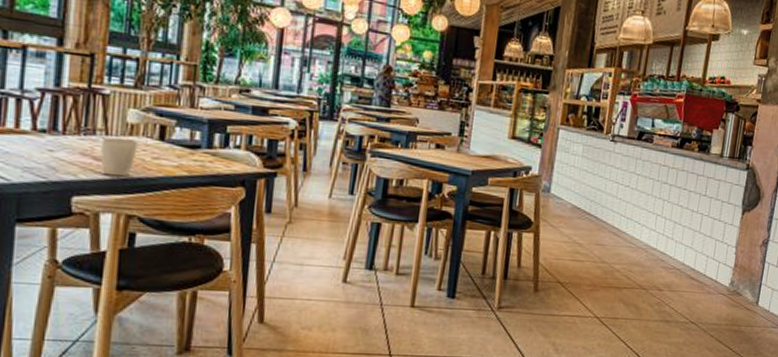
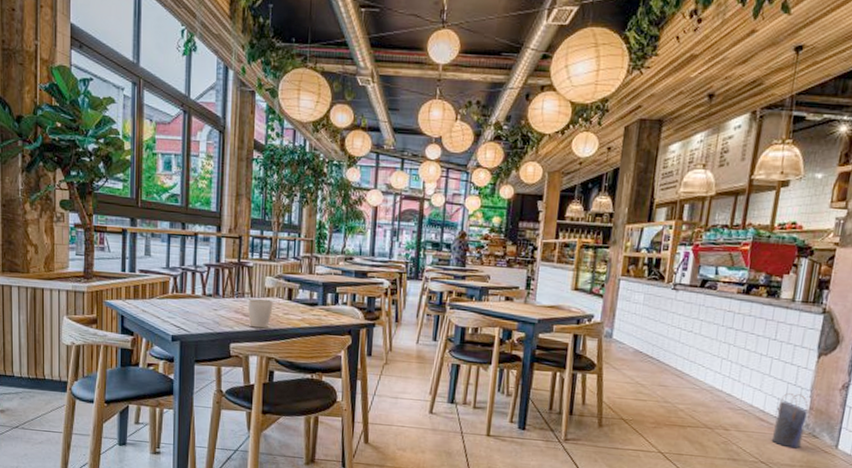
shopping bag: none [700,250,734,307] -> present [771,393,809,449]

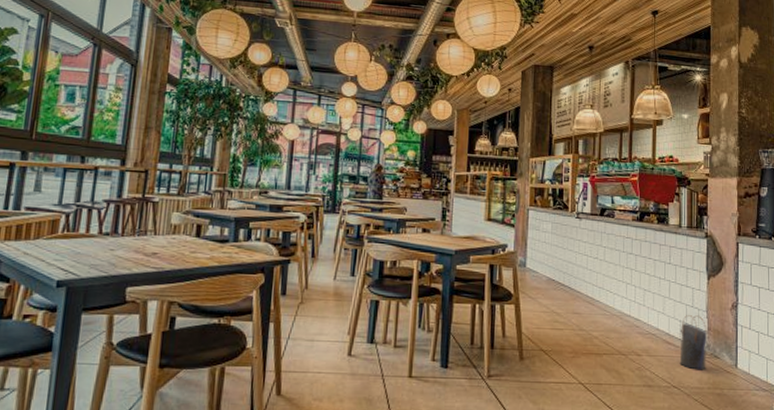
cup: present [248,299,273,328] -> none [150,237,179,269]

